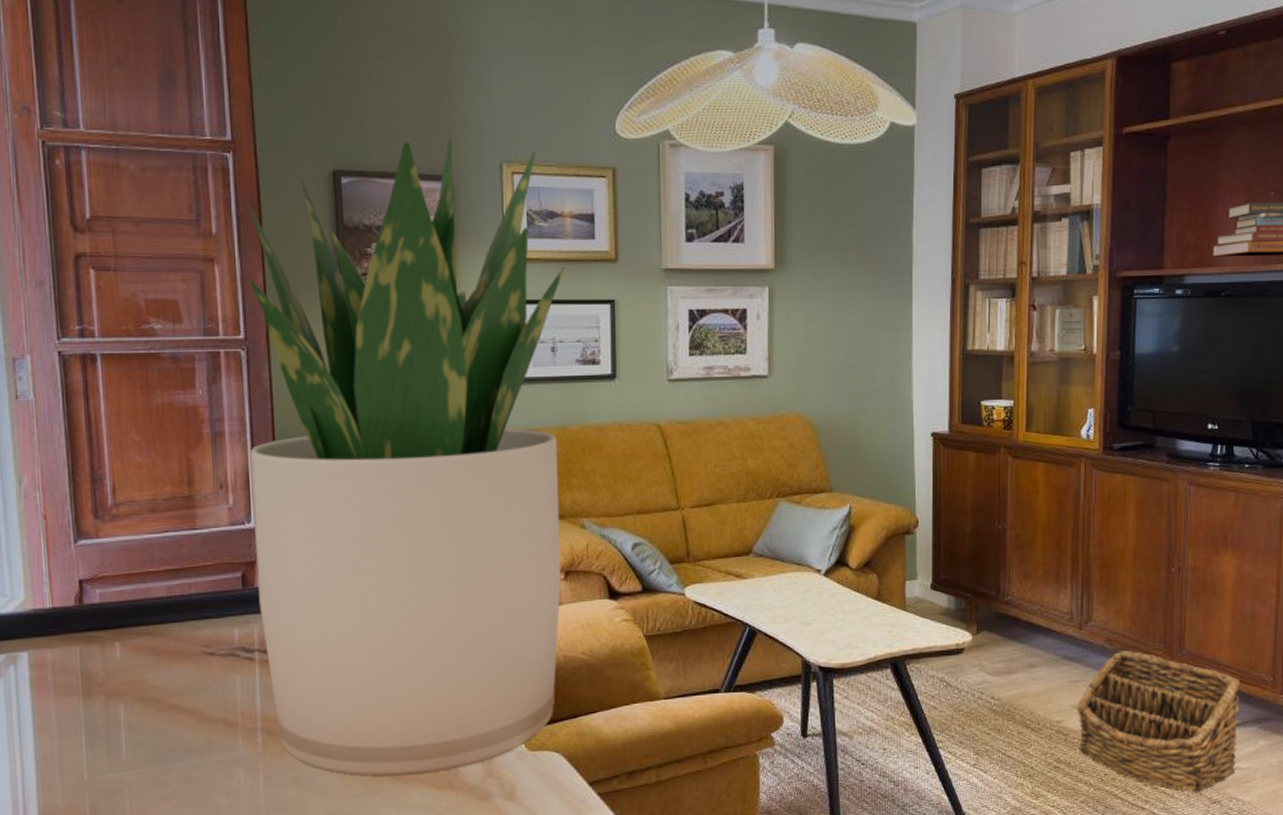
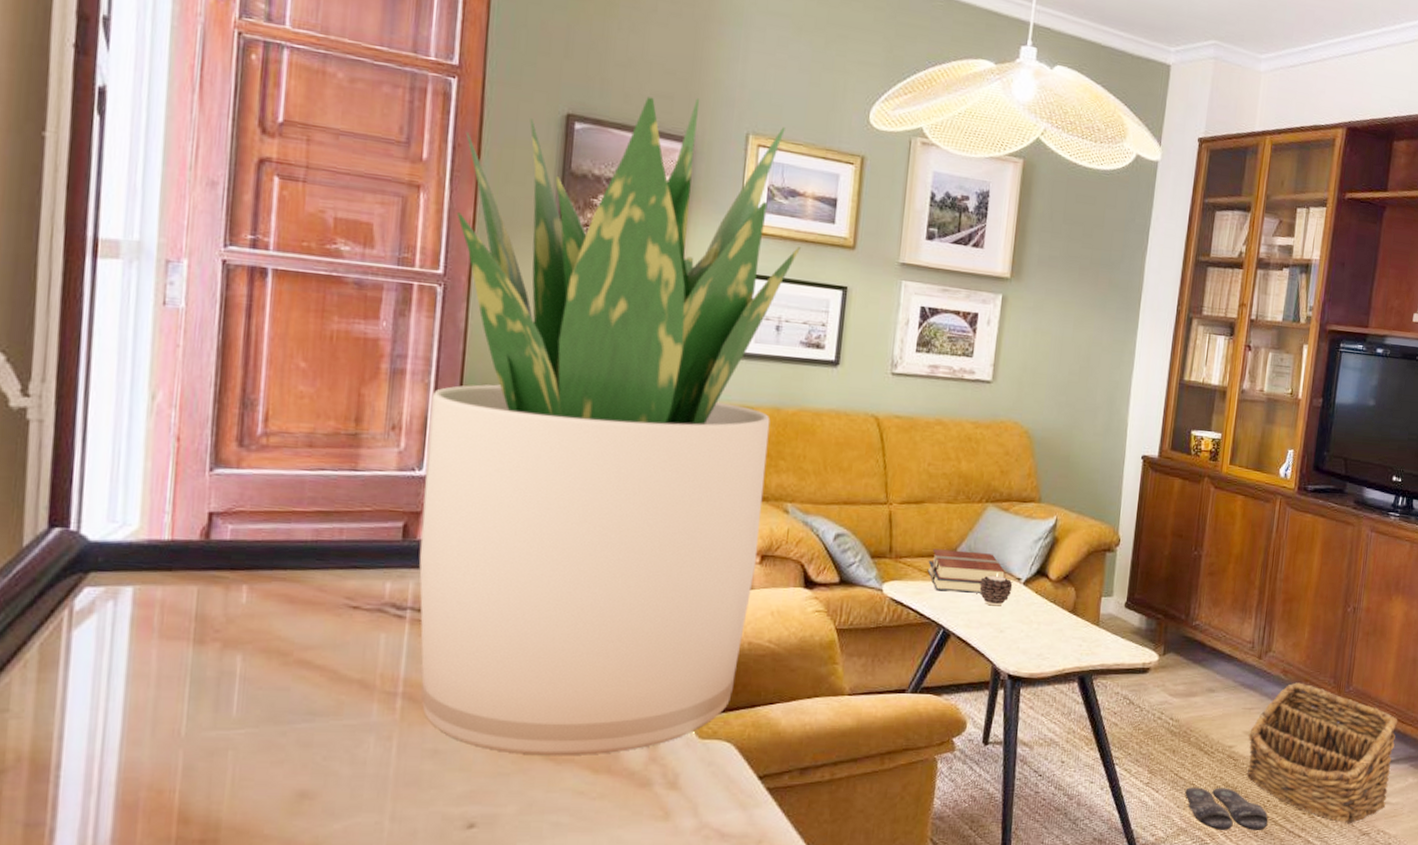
books: none [726,548,805,590] -> present [927,549,1006,593]
candle: none [780,567,813,600] -> present [979,573,1013,606]
slippers: none [1015,764,1108,807] -> present [1185,787,1268,830]

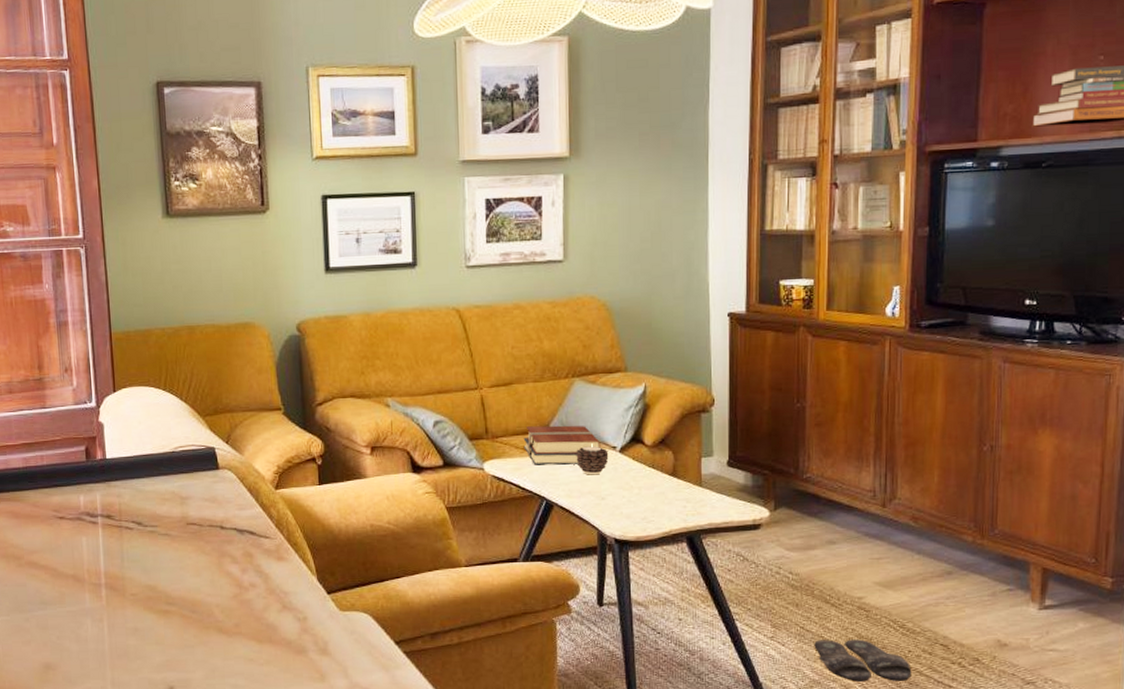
planter: present [418,96,800,756] -> none [82,44,368,630]
basket: present [1246,682,1398,823] -> none [879,529,1059,672]

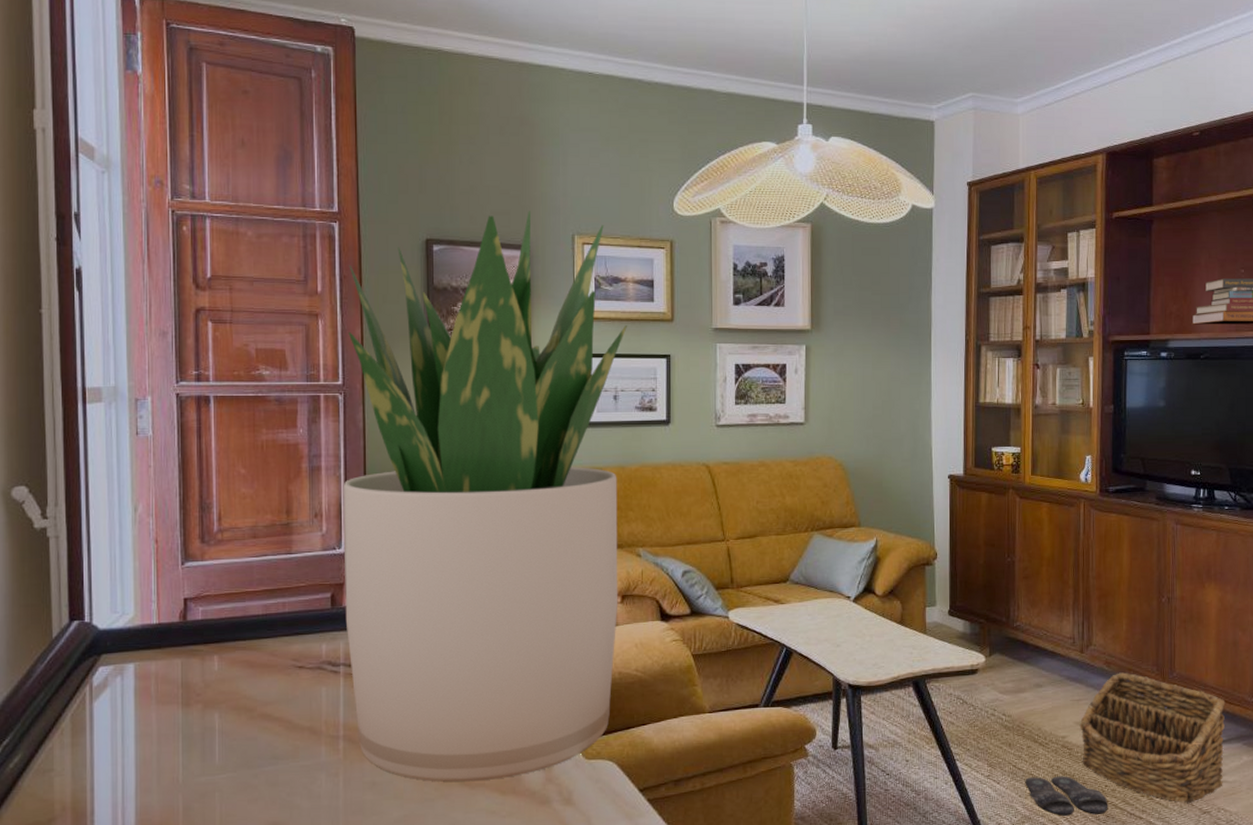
planter: none [82,44,368,630] -> present [343,211,627,782]
books: present [523,425,601,465] -> none [766,576,836,614]
candle: present [576,443,609,475] -> none [814,593,844,624]
basket: none [879,529,1059,672] -> present [1079,672,1226,803]

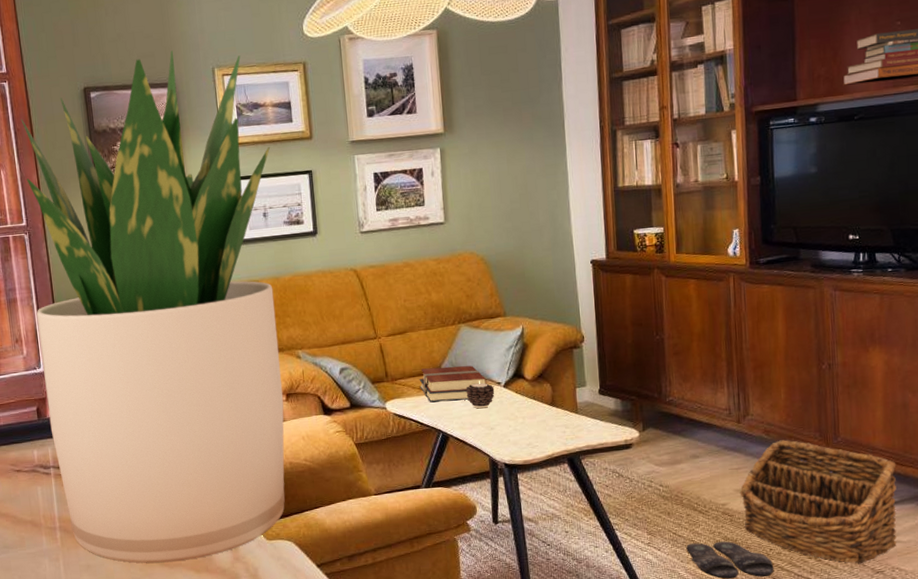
books: none [766,576,836,614] -> present [419,365,487,403]
candle: none [814,593,844,624] -> present [466,381,495,409]

